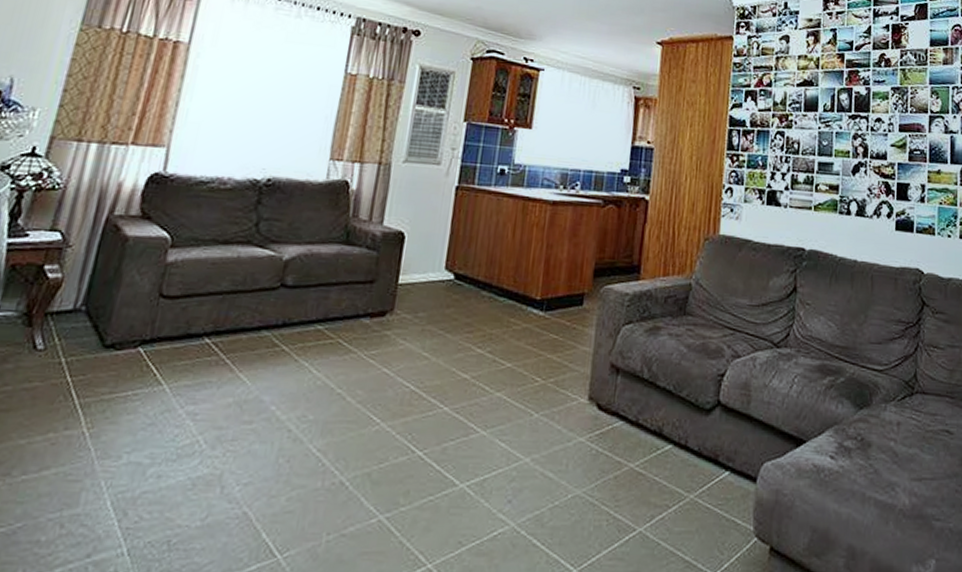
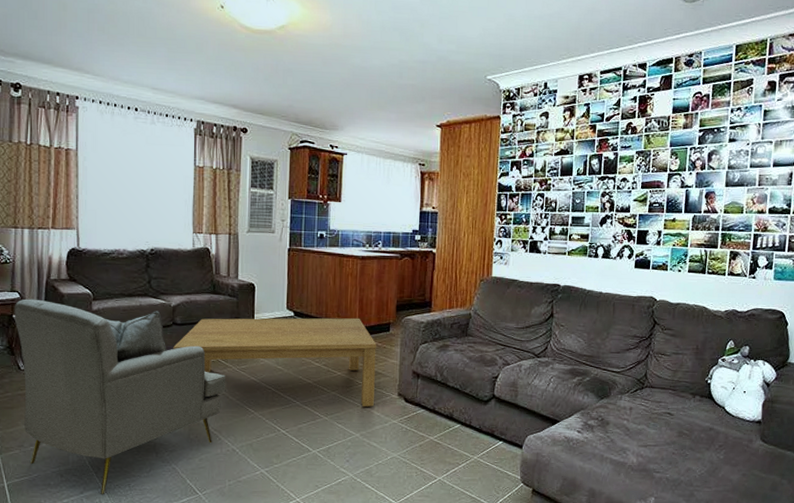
armchair: none [16,242,347,560] -> present [14,299,226,495]
coffee table: none [275,279,564,416] -> present [173,317,376,407]

